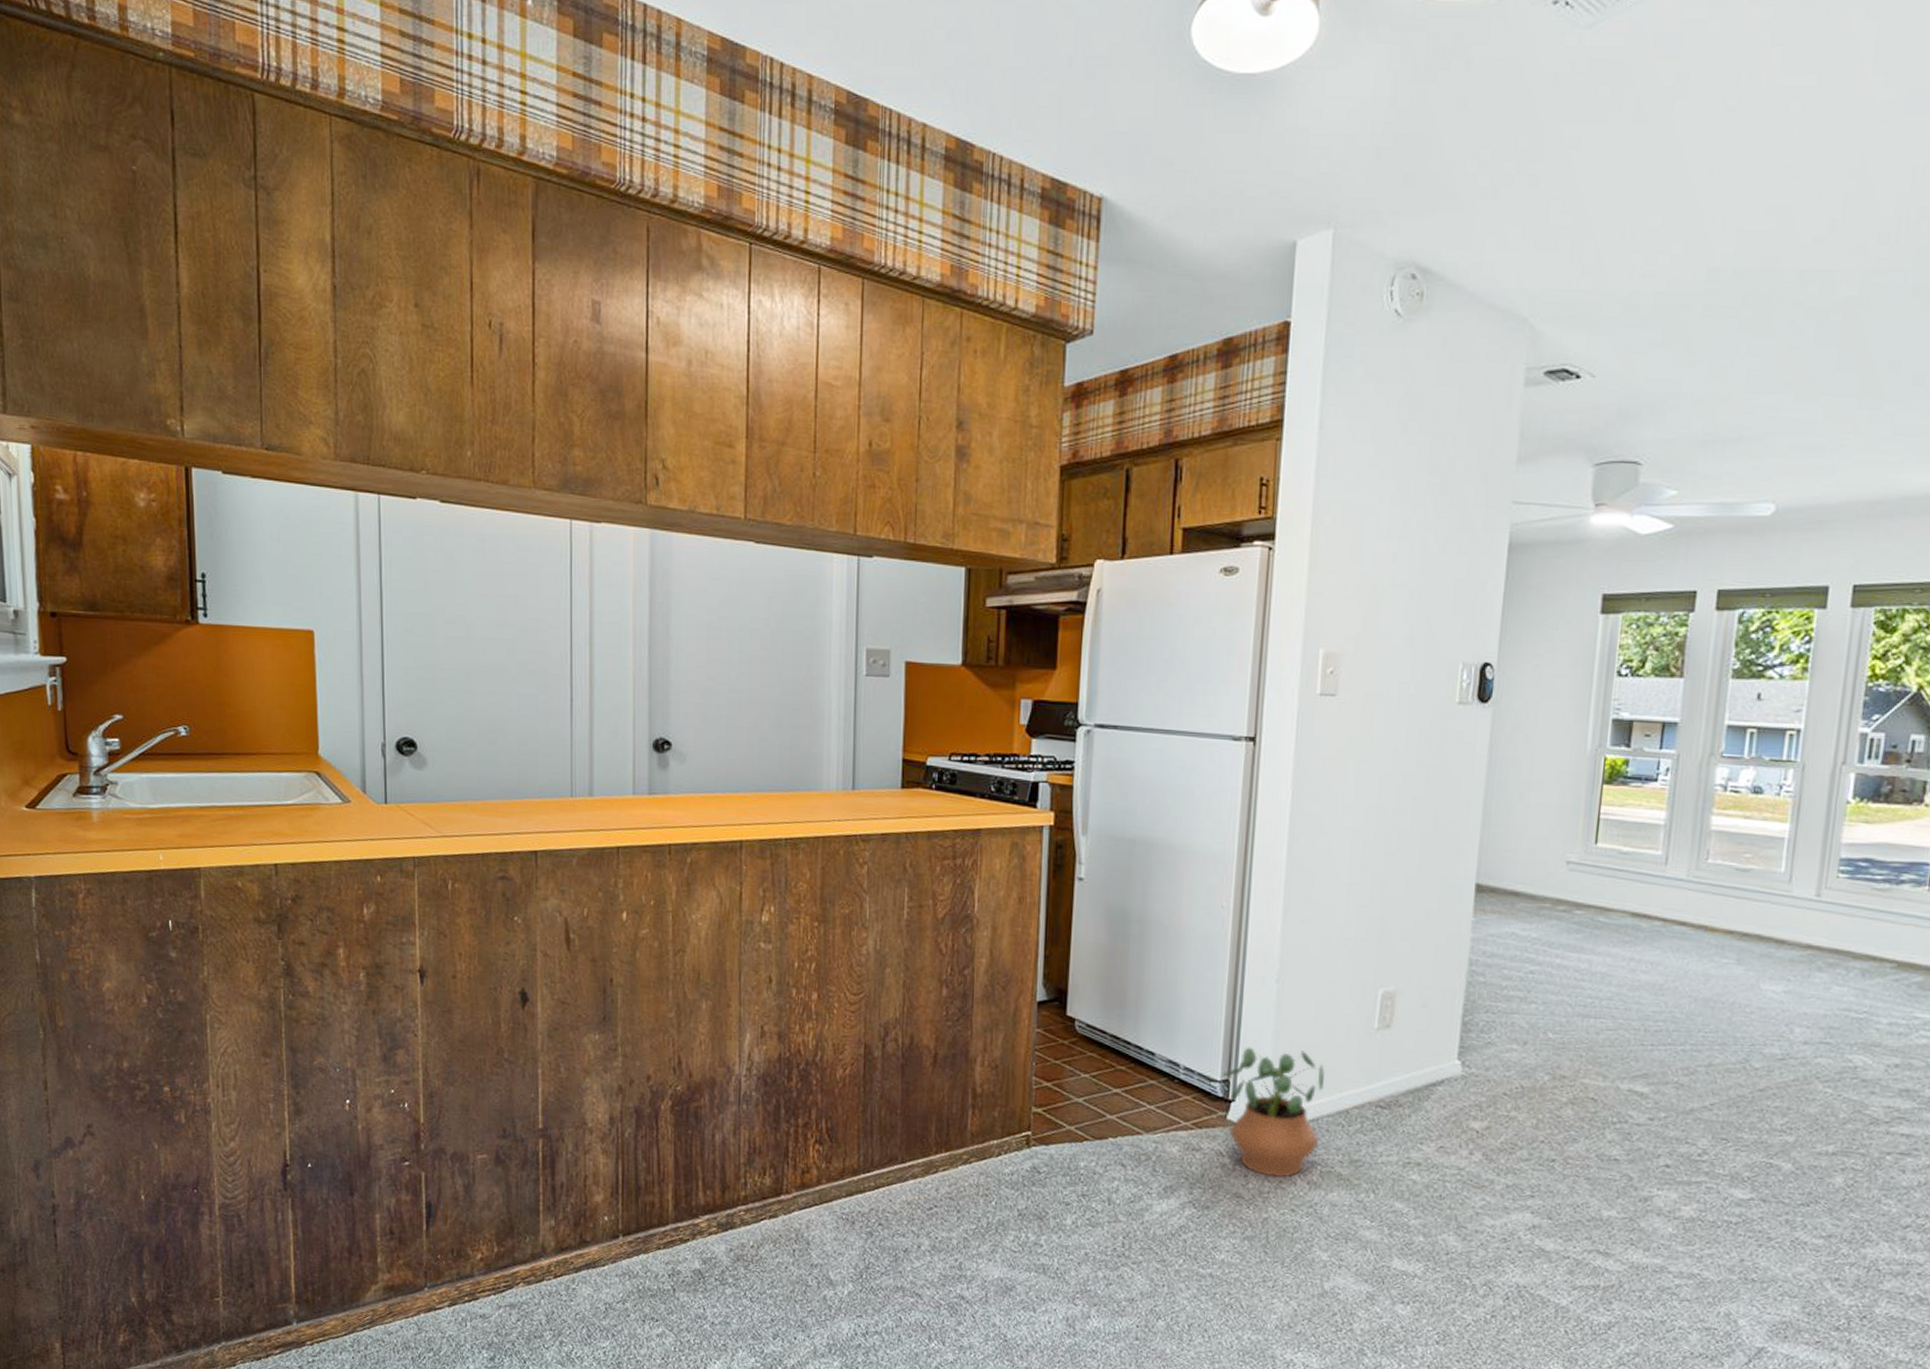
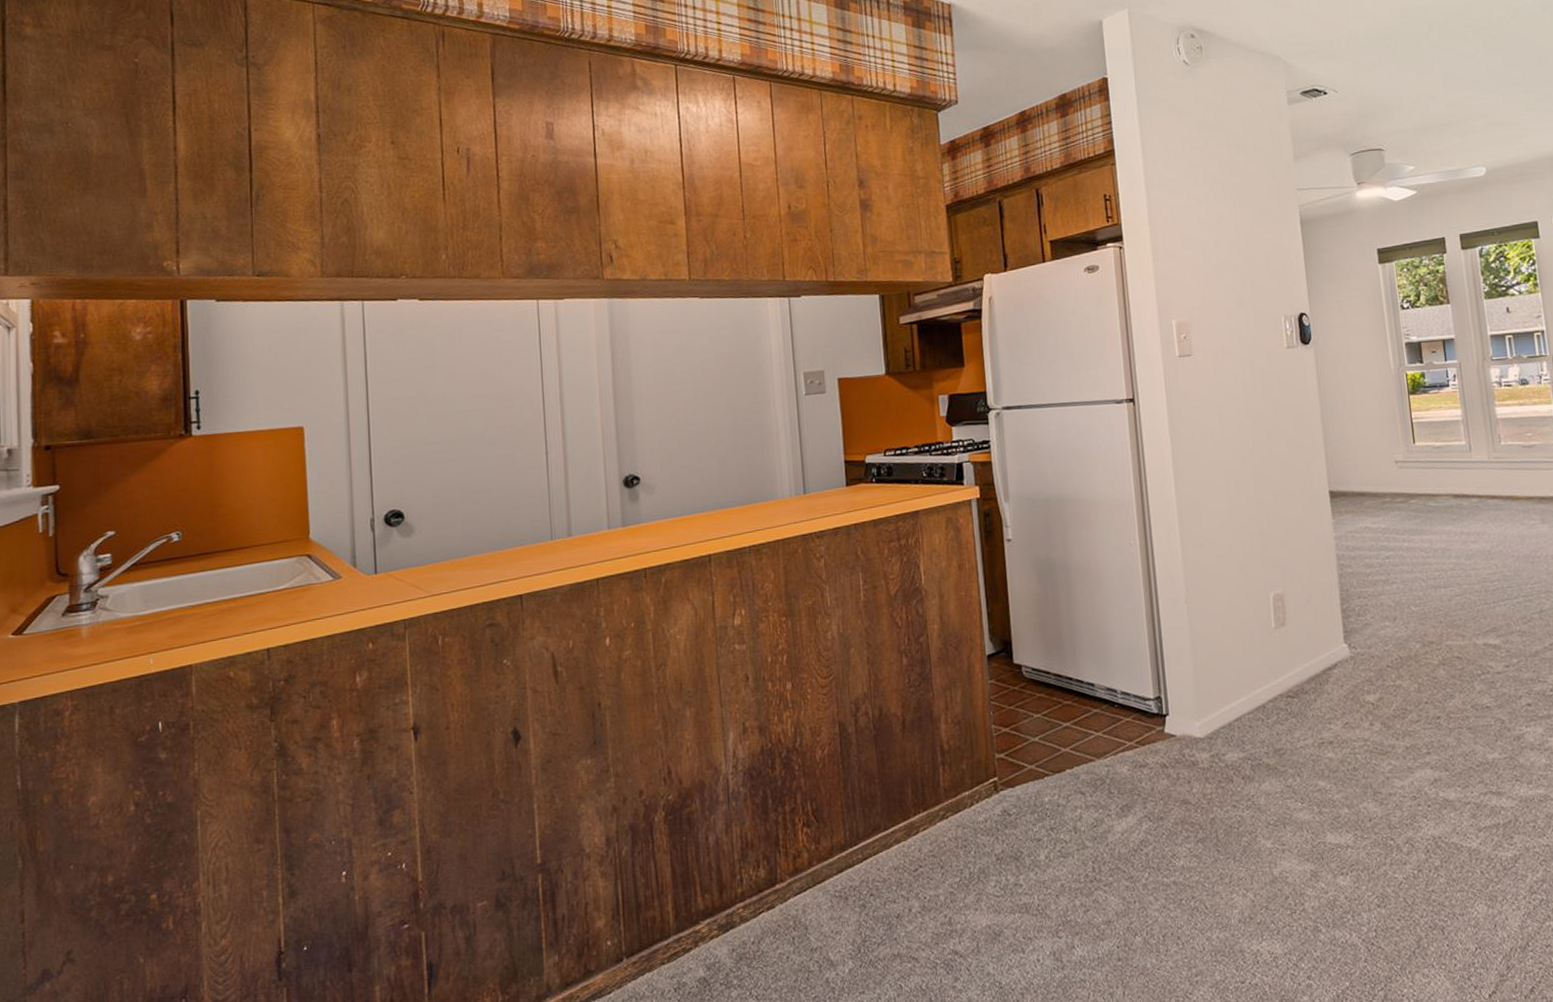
potted plant: present [1221,1047,1325,1177] -> none [1153,659,1245,778]

